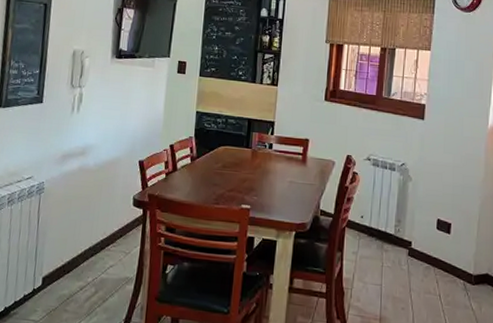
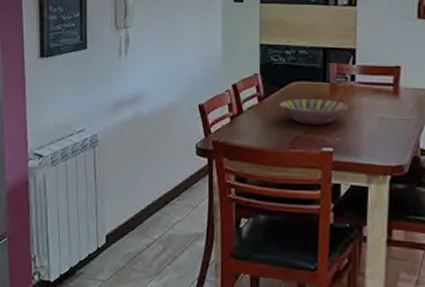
serving bowl: none [208,161,266,185] -> present [279,99,349,125]

